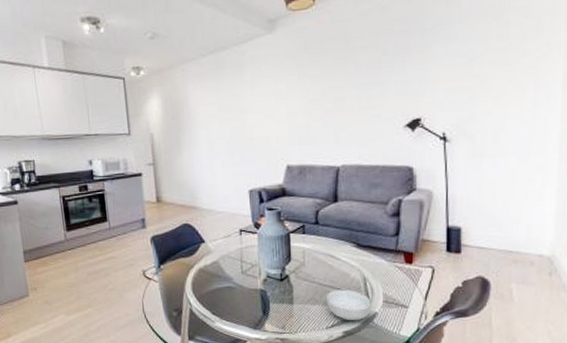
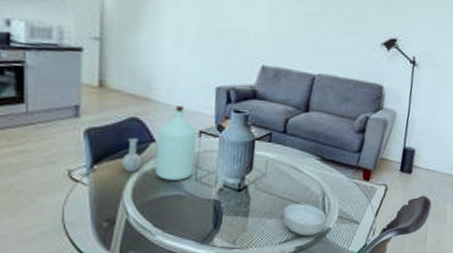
bottle: none [181,210,240,274] -> present [122,106,197,180]

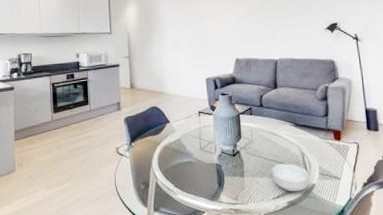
bottle: present [122,106,197,180] -> none [149,95,198,150]

